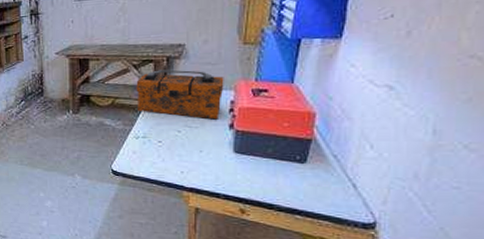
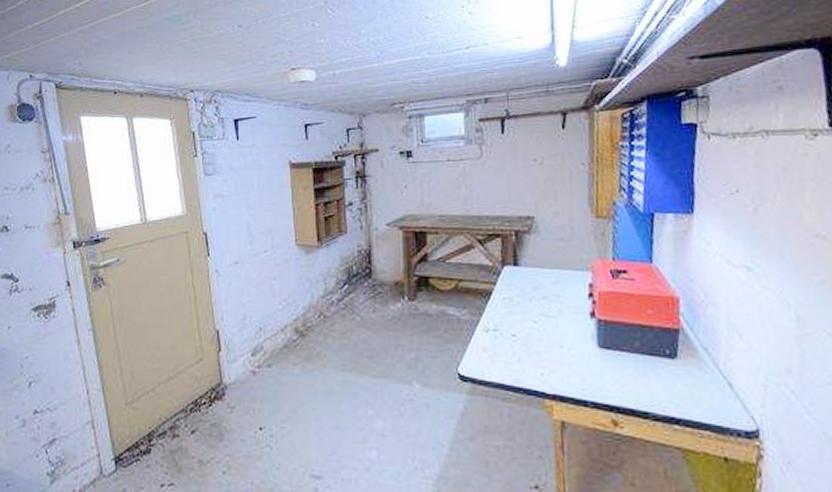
tool box: present [136,69,224,120] -> none [482,246,581,307]

